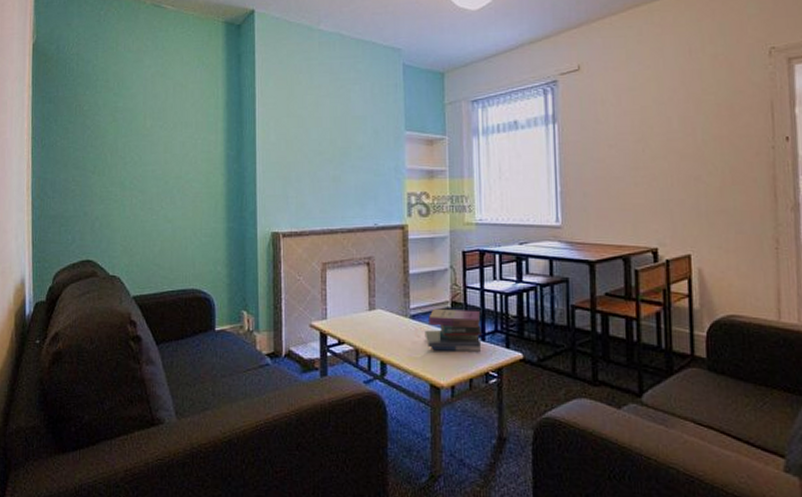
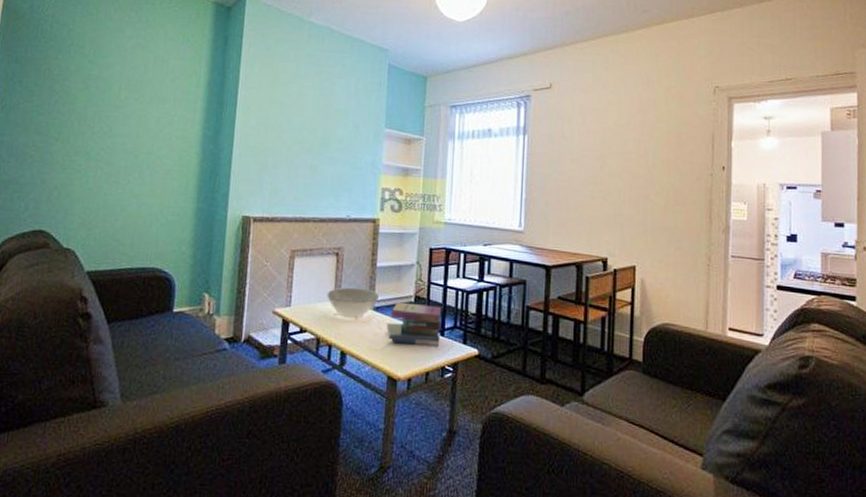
bowl: none [361,296,414,328] -> present [327,287,379,319]

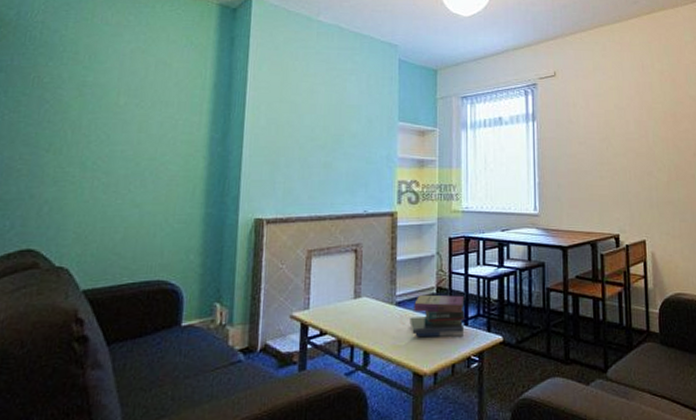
bowl: present [327,287,379,319] -> none [347,284,400,317]

